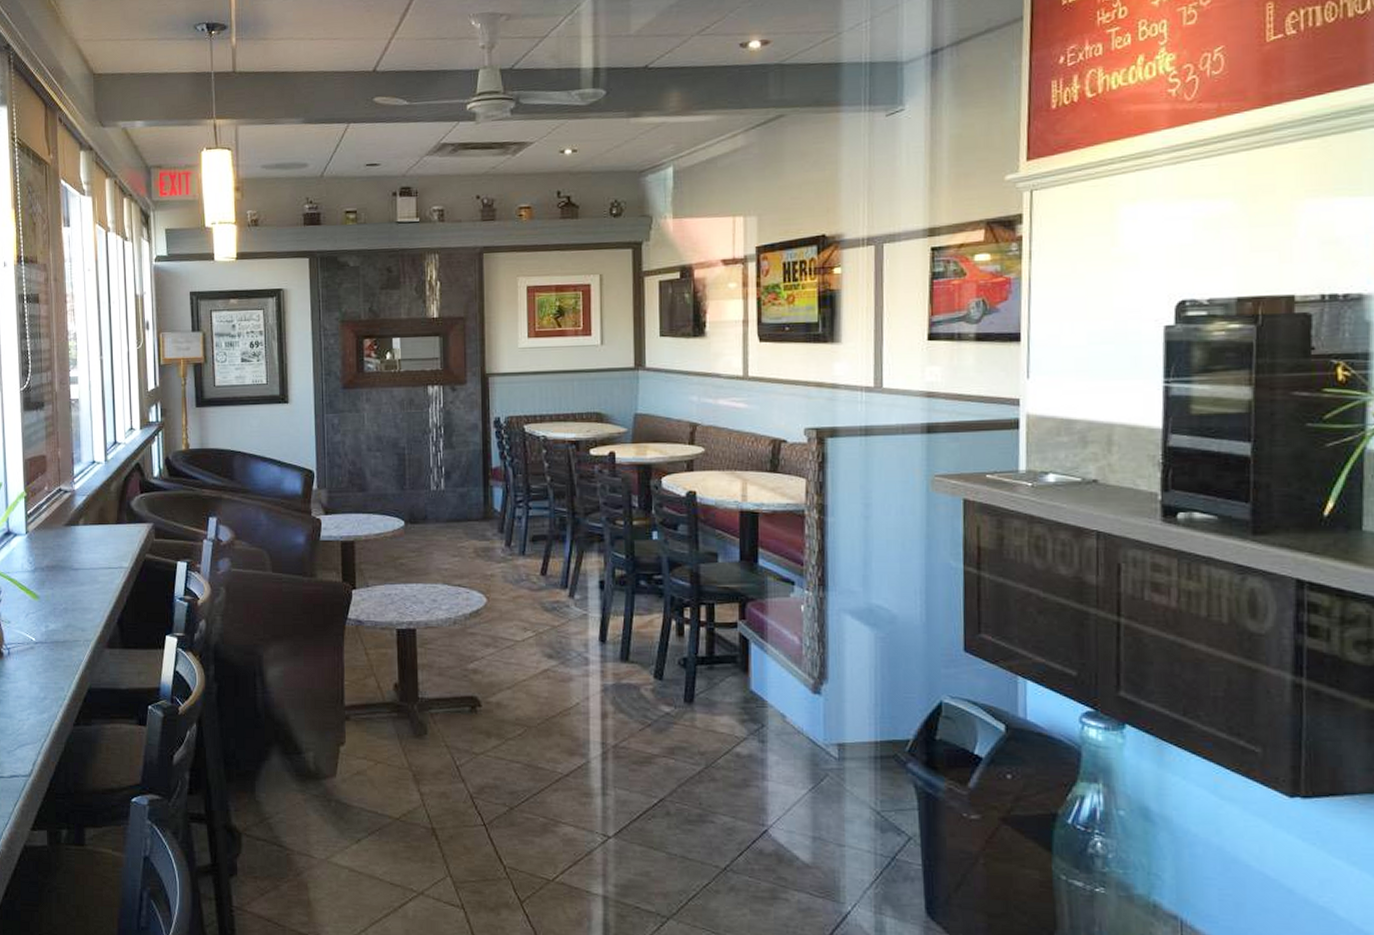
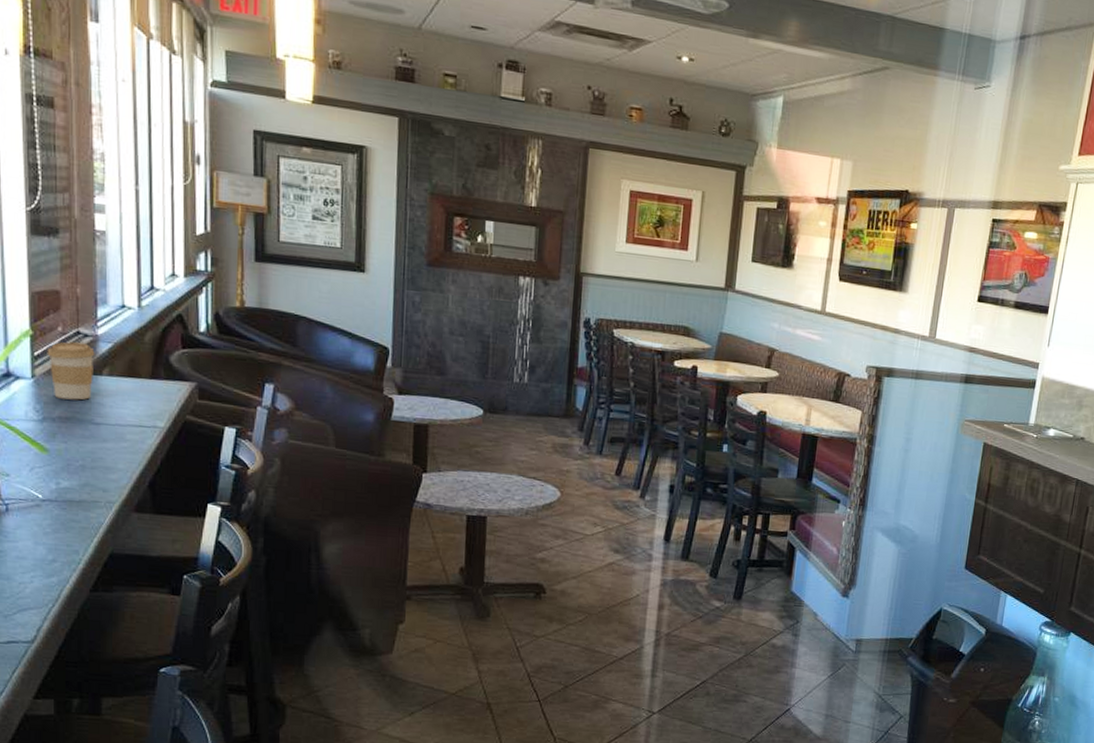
coffee cup: none [37,499,73,550] -> present [47,342,95,400]

